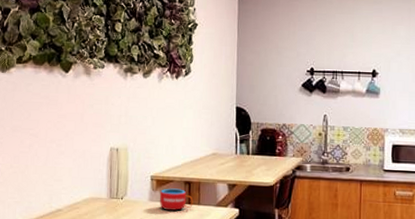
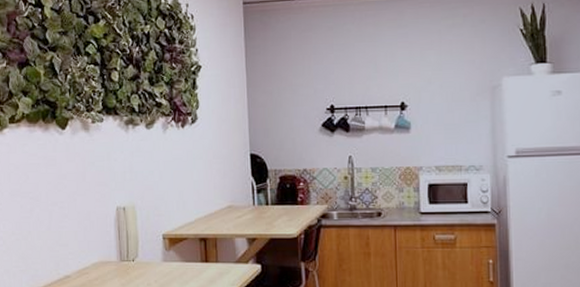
mug: present [159,188,193,211] -> none [173,246,211,270]

